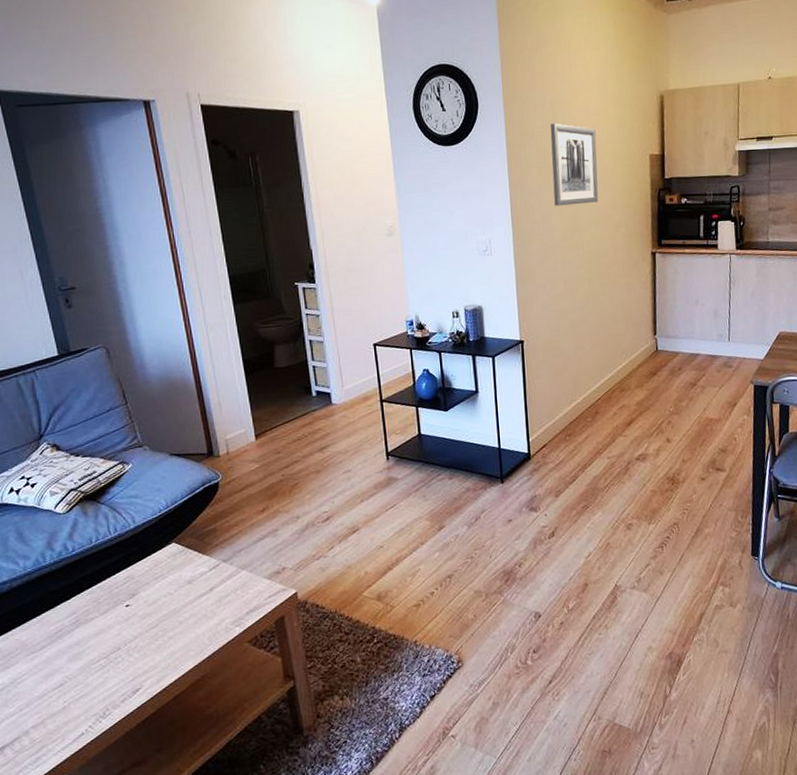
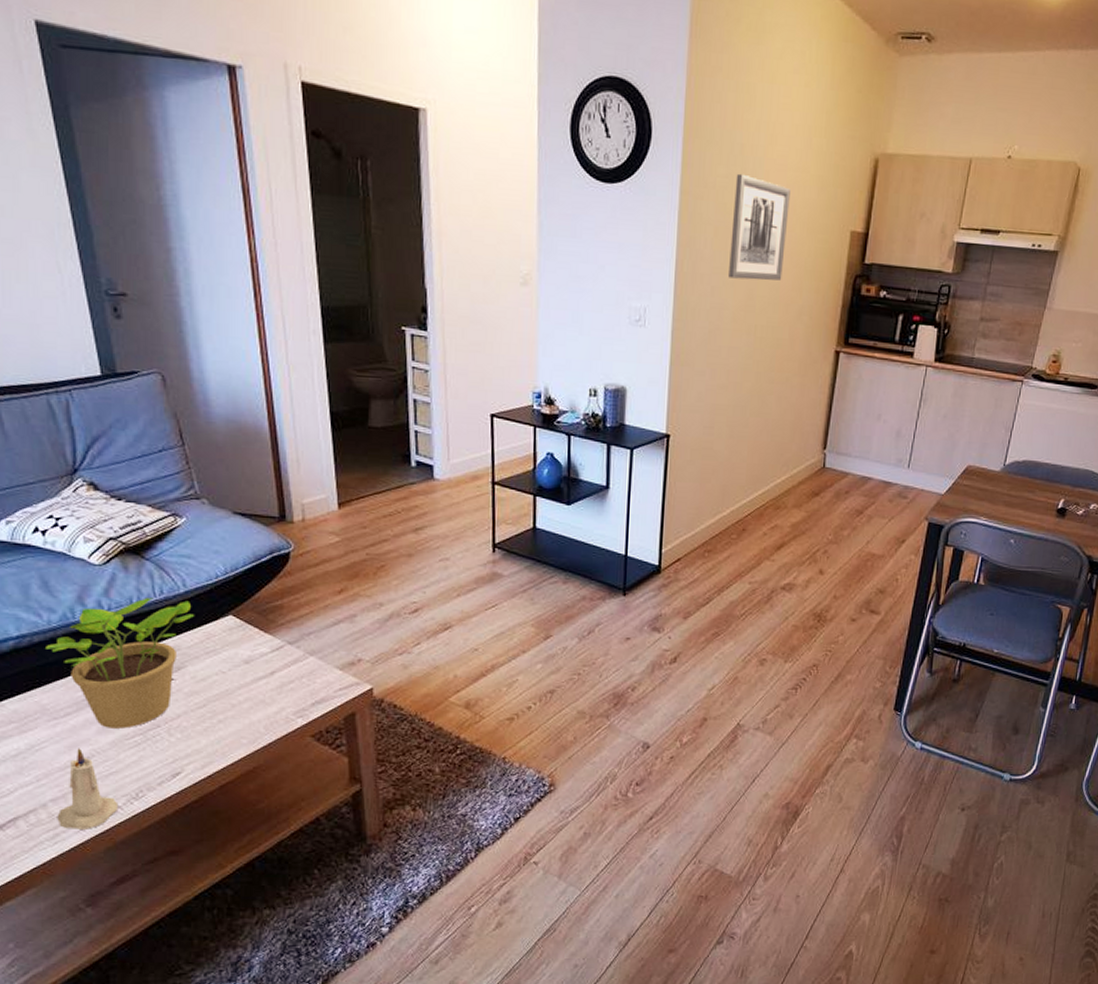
potted plant: none [23,534,143,656] -> present [46,598,194,729]
candle: none [38,676,89,752] -> present [57,748,119,829]

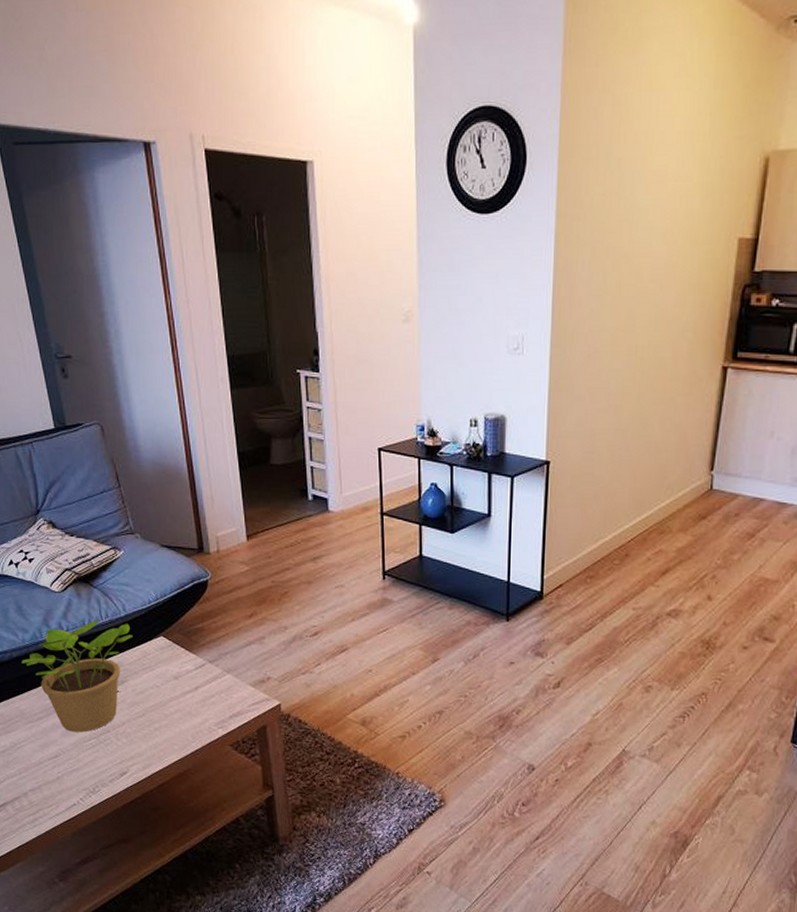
candle: present [57,748,119,829] -> none [35,747,81,816]
wall art: present [729,173,790,281] -> none [607,189,672,299]

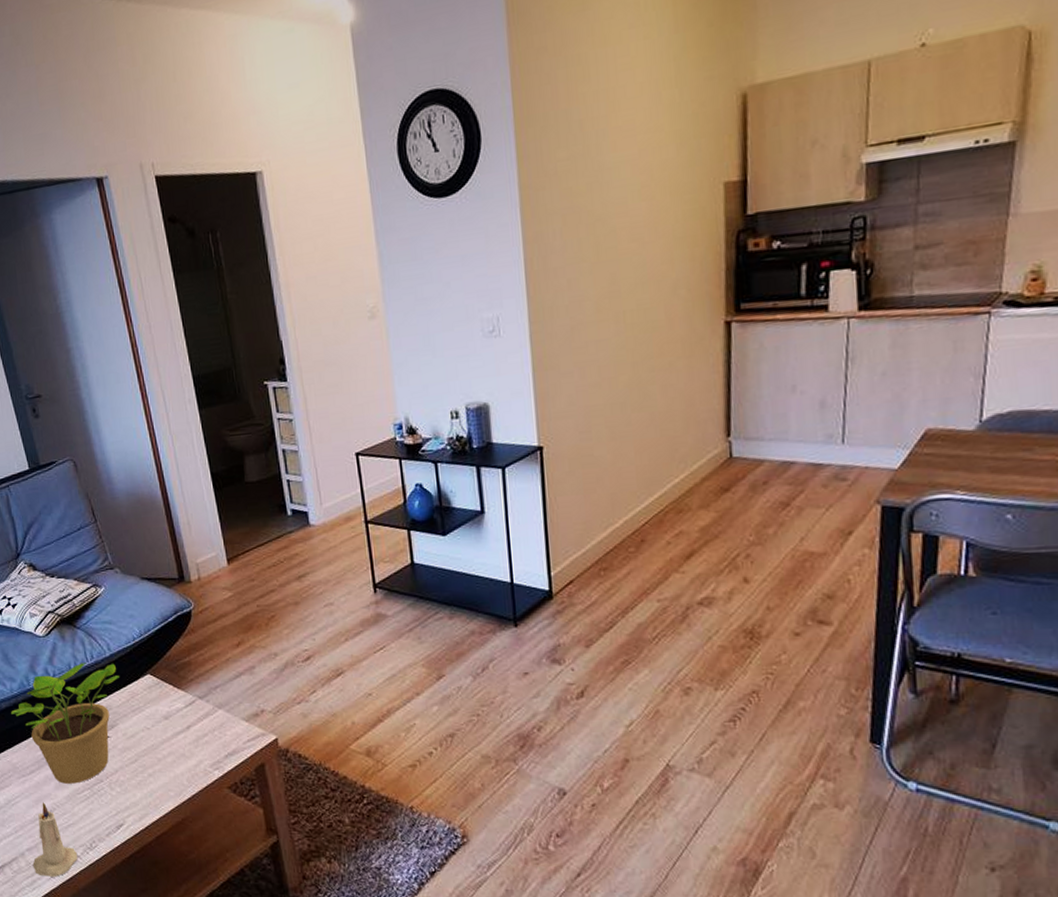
candle: none [35,747,81,816] -> present [33,802,78,877]

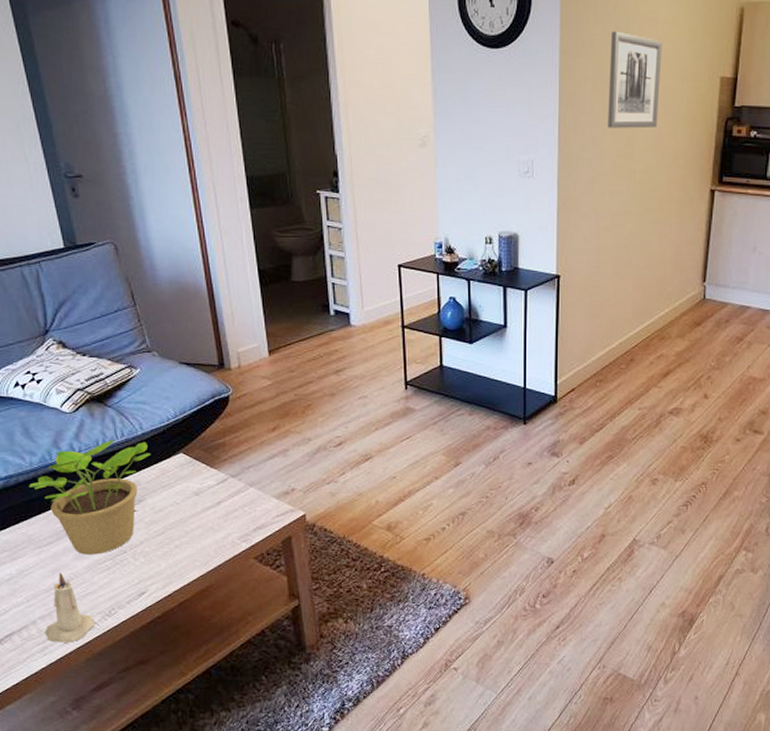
wall art: none [578,151,648,266] -> present [608,31,662,129]

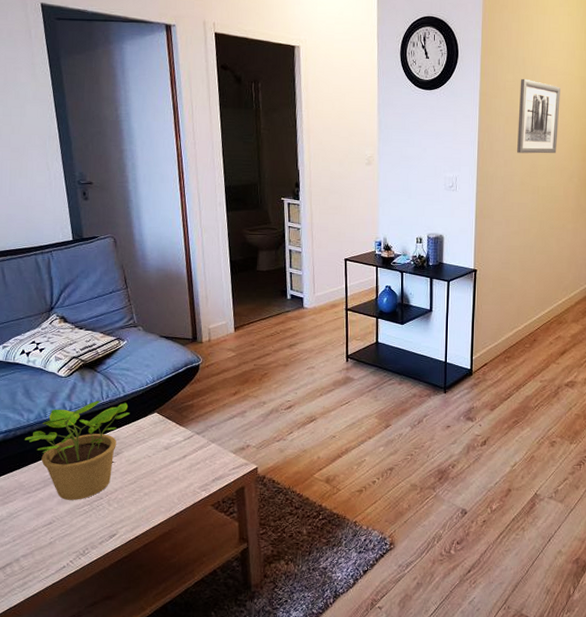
candle: present [45,572,95,643] -> none [26,515,70,579]

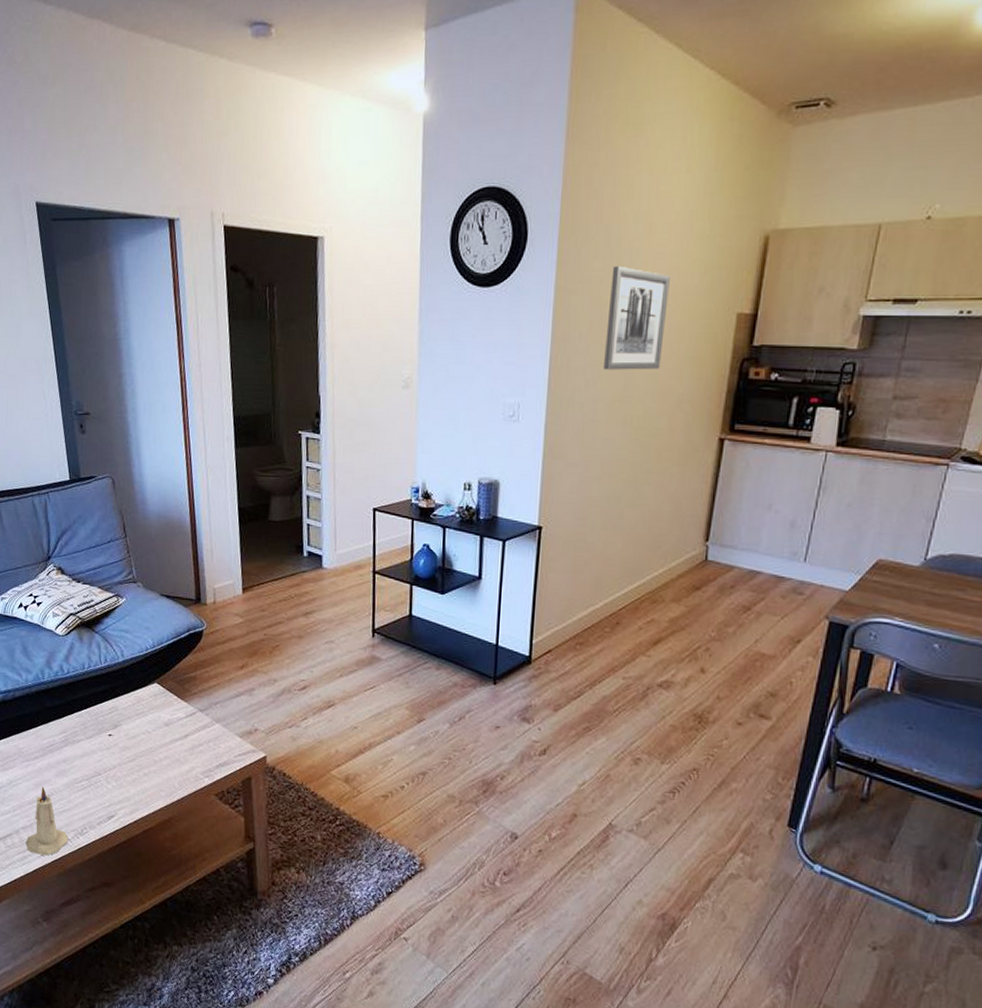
potted plant: present [25,401,130,500] -> none [23,664,129,774]
candle: none [26,515,70,579] -> present [25,787,69,856]

